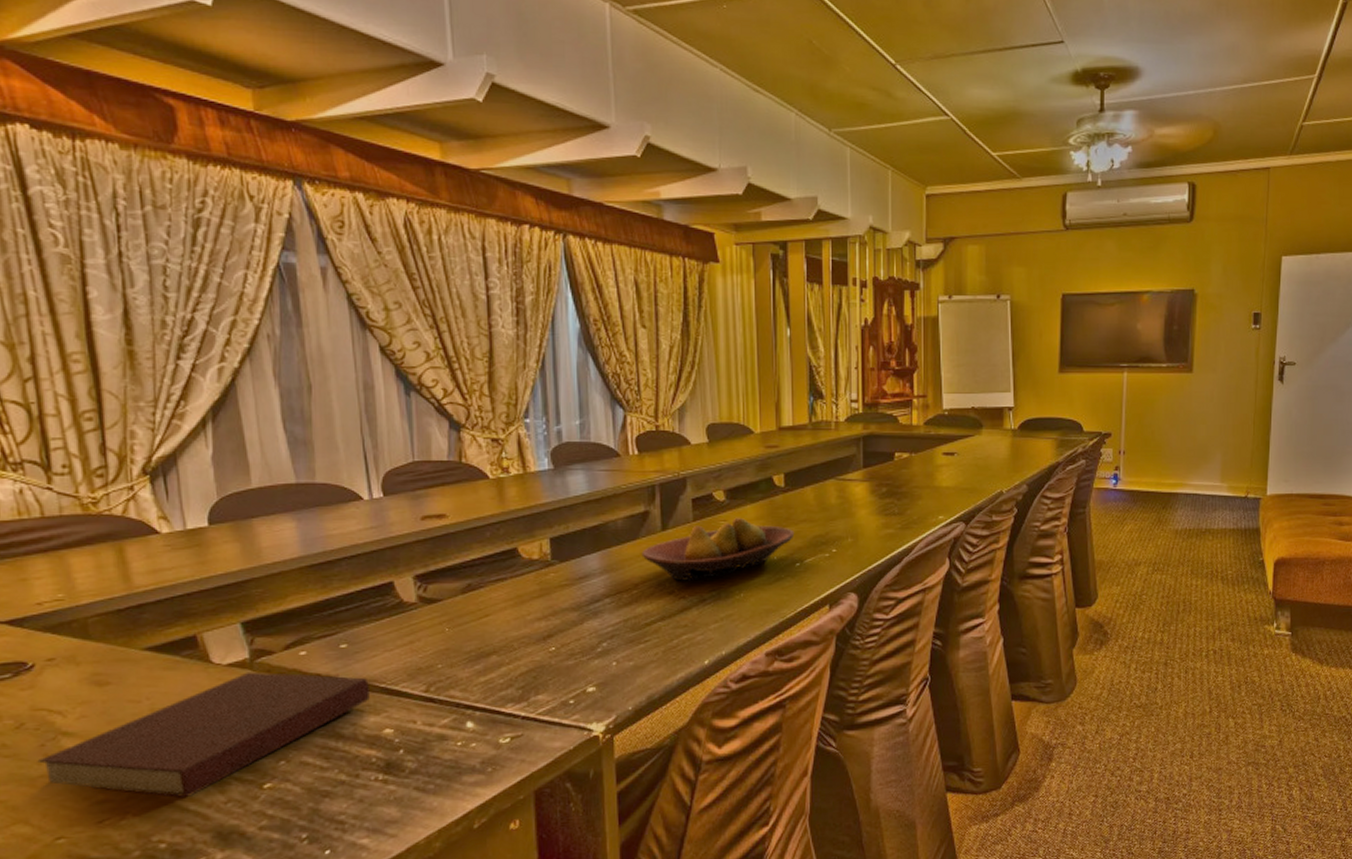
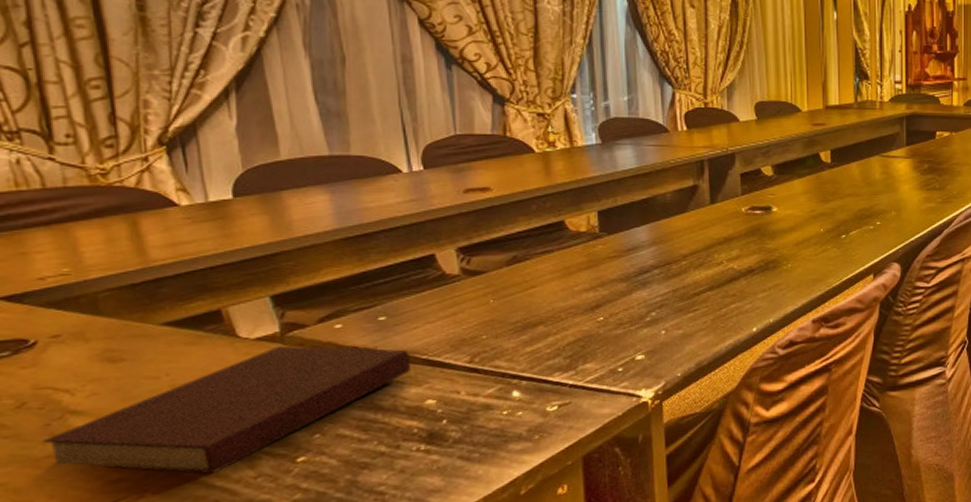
fruit bowl: present [641,517,795,581] -> none [690,191,841,252]

